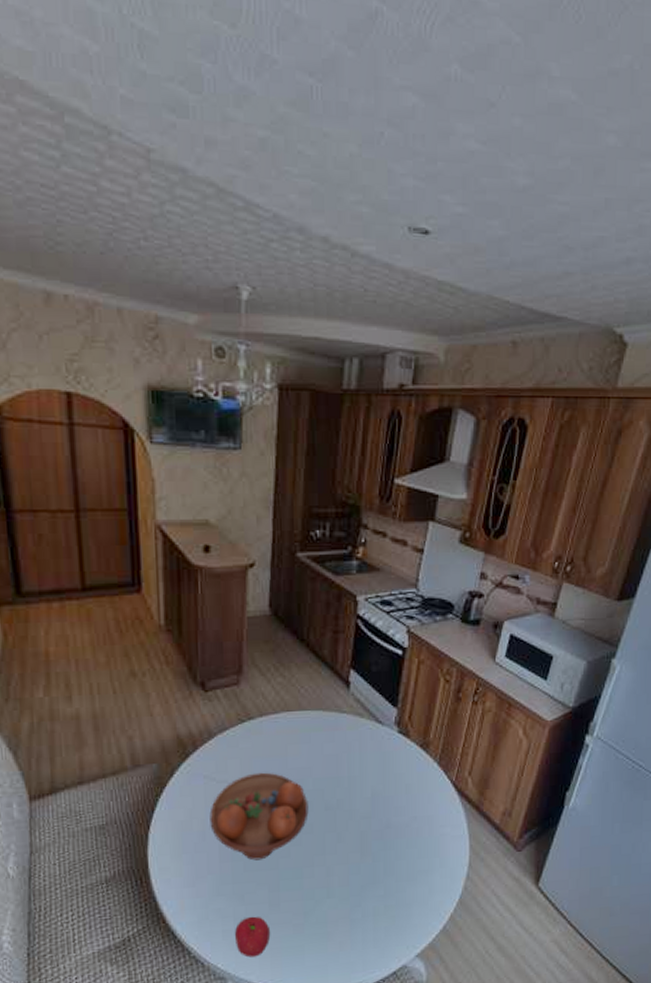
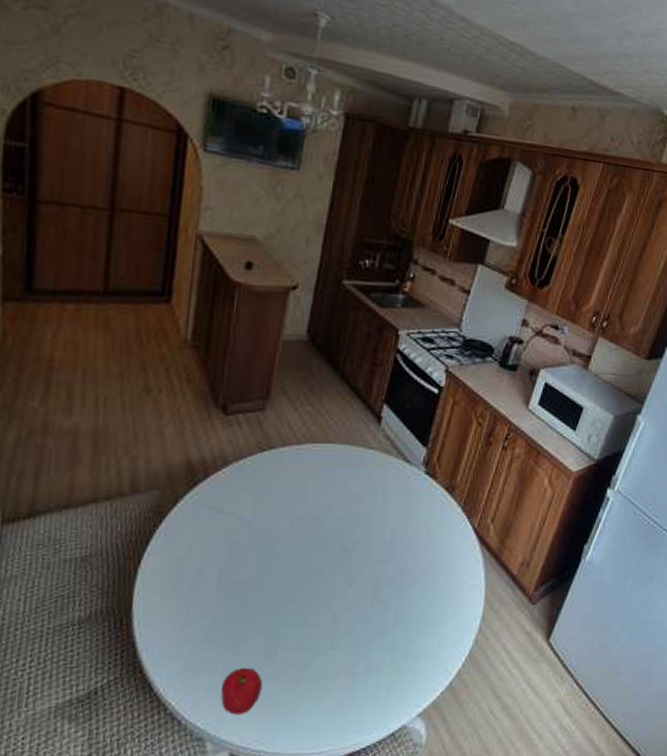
fruit bowl: present [209,772,309,861] -> none [210,507,323,604]

